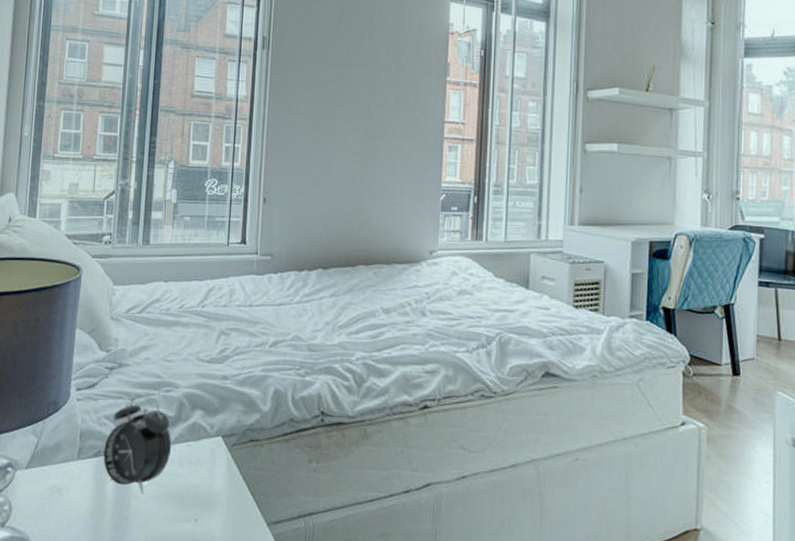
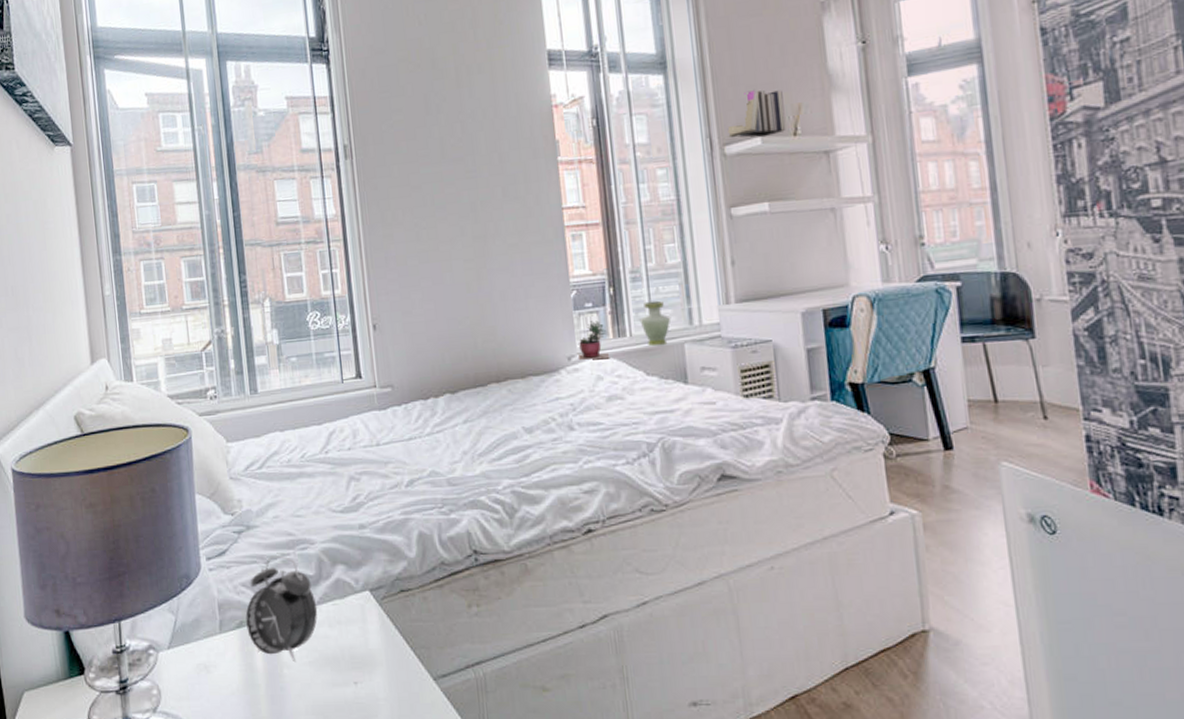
succulent plant: none [438,223,466,258] -> present [577,320,610,361]
vase: none [496,213,523,253] -> present [639,300,671,347]
books: none [592,48,642,89] -> present [727,90,786,138]

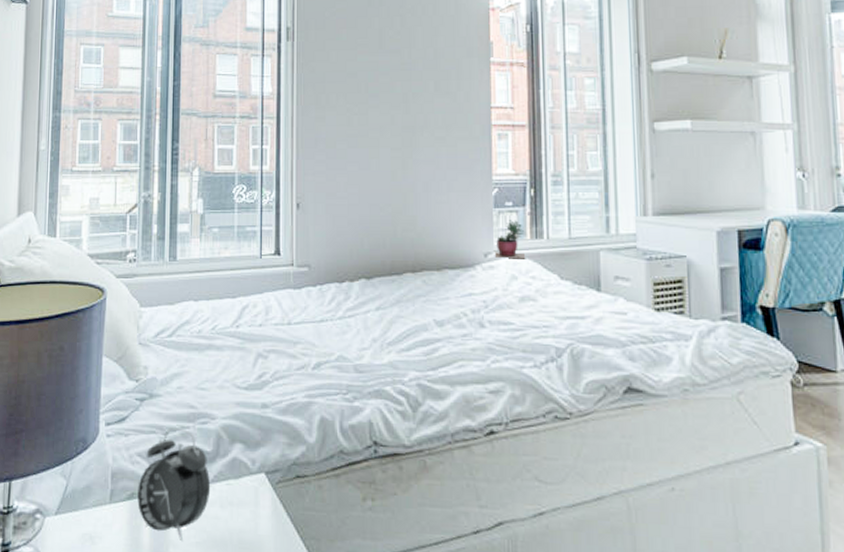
vase: present [639,300,671,347] -> none [557,206,589,251]
books: present [727,90,786,138] -> none [655,12,712,58]

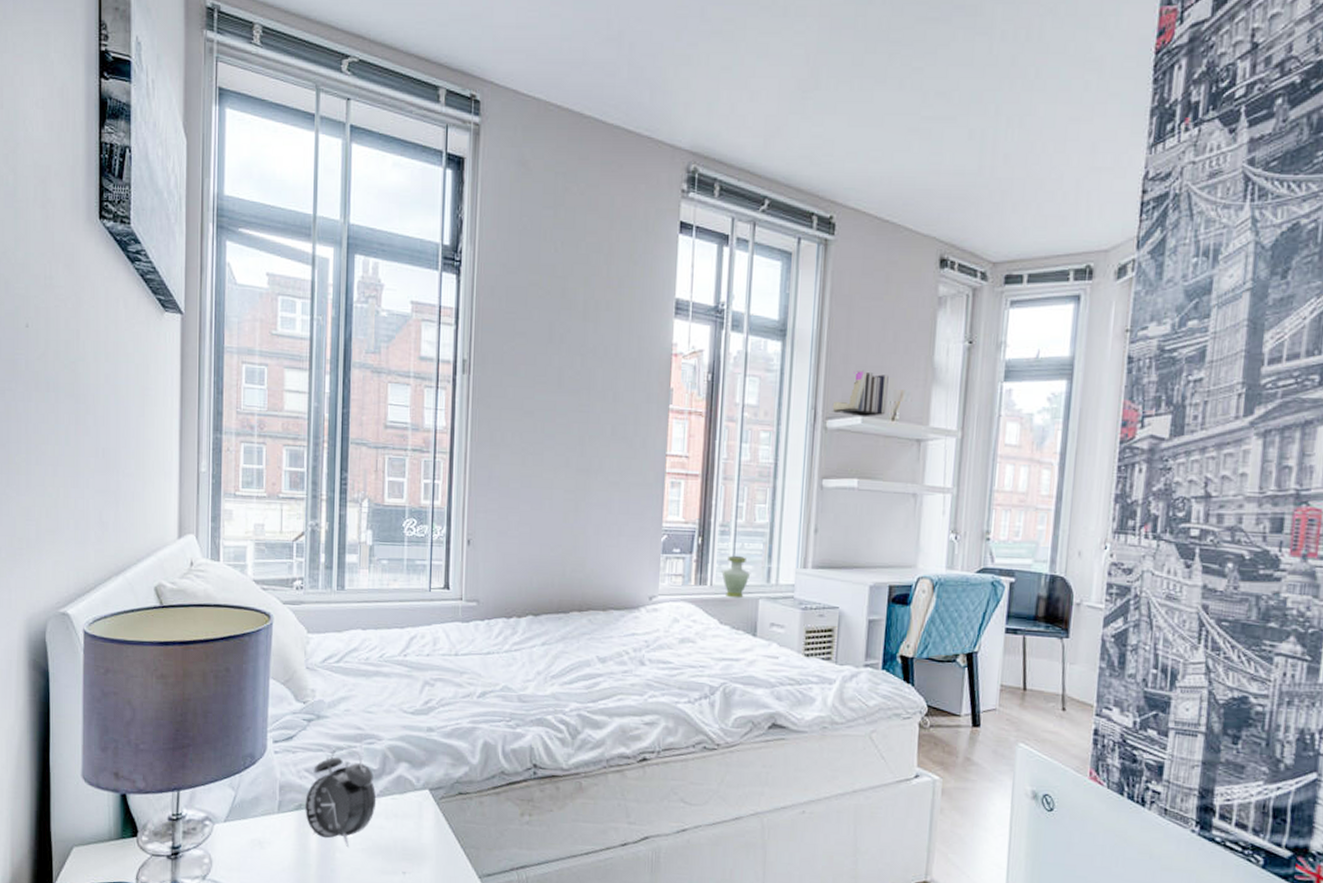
succulent plant: present [494,220,526,259] -> none [658,566,689,604]
vase: none [557,206,589,251] -> present [721,555,751,599]
books: none [655,12,712,58] -> present [832,371,889,418]

